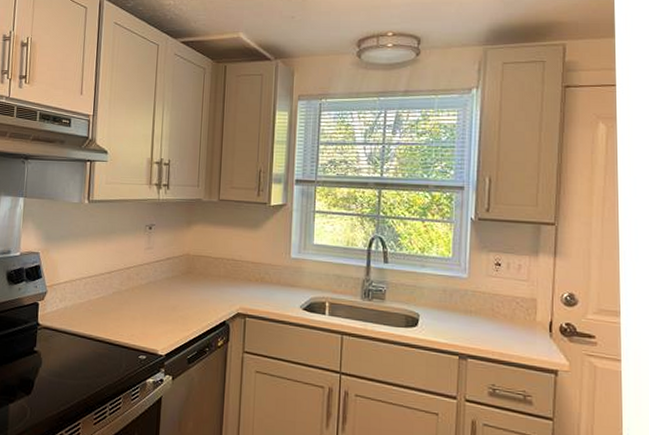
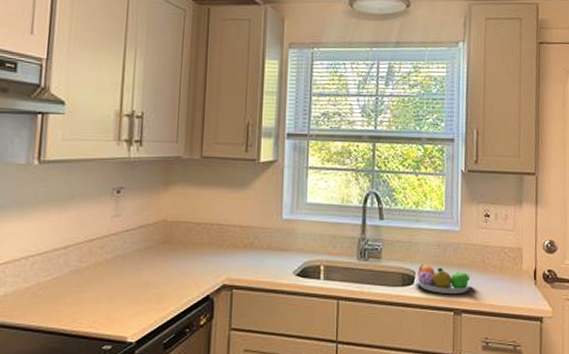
fruit bowl: none [418,308,481,339] -> present [414,264,473,293]

